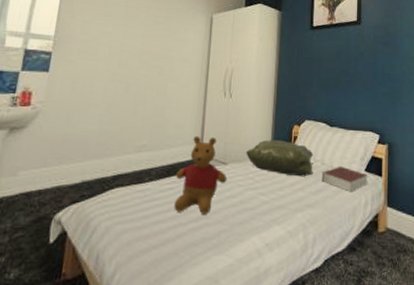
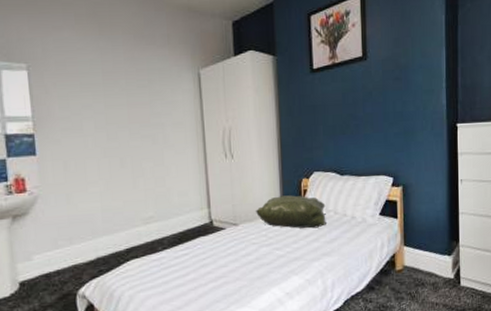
teddy bear: present [174,135,228,214] -> none [188,200,241,275]
book: present [321,166,368,193] -> none [335,213,383,237]

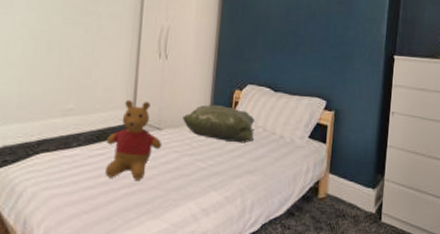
teddy bear: none [188,200,241,275] -> present [105,99,162,180]

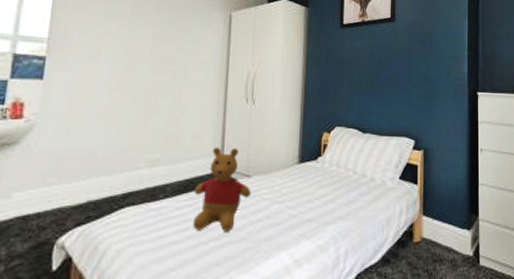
cushion: present [183,104,255,144] -> none [272,149,345,188]

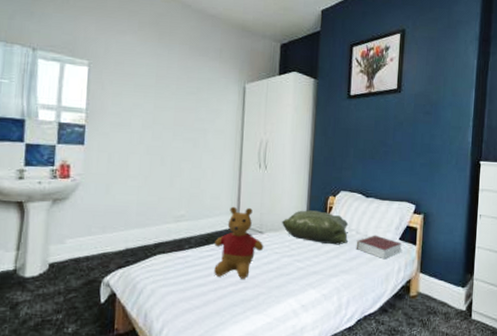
cushion: none [272,149,345,188] -> present [282,210,349,245]
book: none [353,174,402,202] -> present [356,235,402,260]

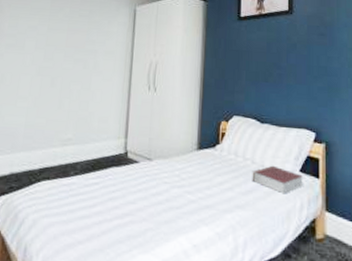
teddy bear: present [214,206,264,279] -> none [99,130,153,211]
cushion: present [282,210,349,245] -> none [172,136,243,176]

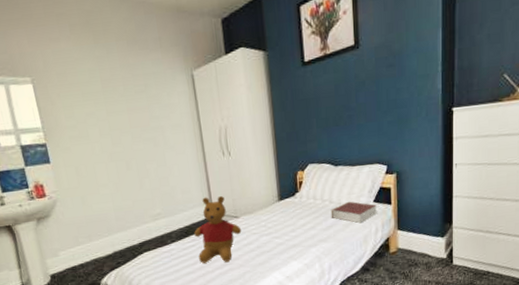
teddy bear: none [99,130,153,211] -> present [194,195,242,263]

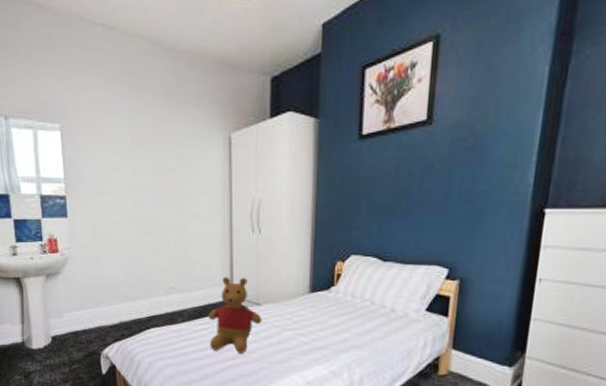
book: present [331,201,377,224] -> none [370,305,429,334]

